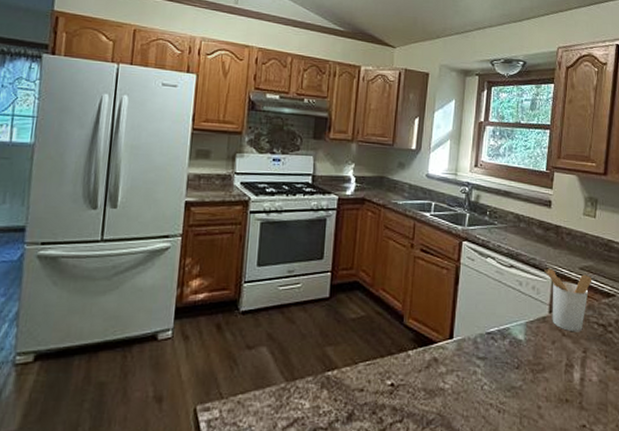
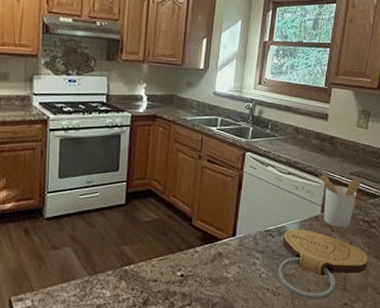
cutting board: none [503,333,607,421] -> present [278,230,369,301]

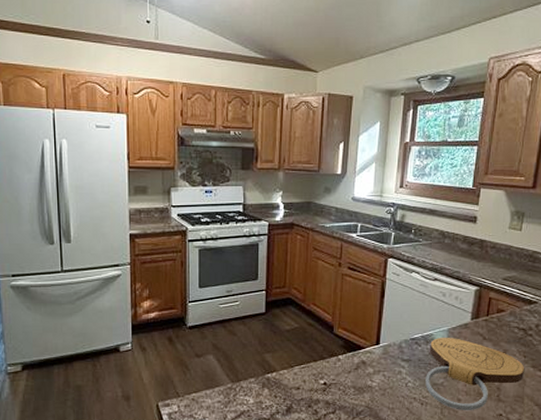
utensil holder: present [319,175,361,228] -> none [468,281,515,336]

